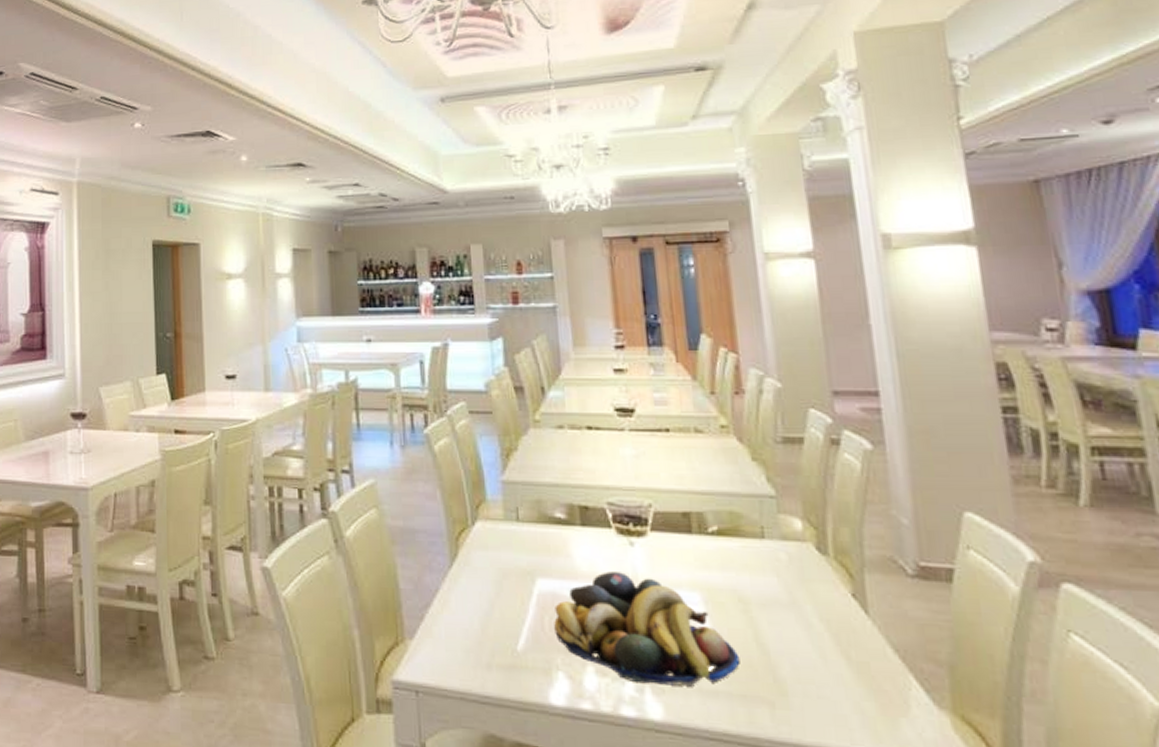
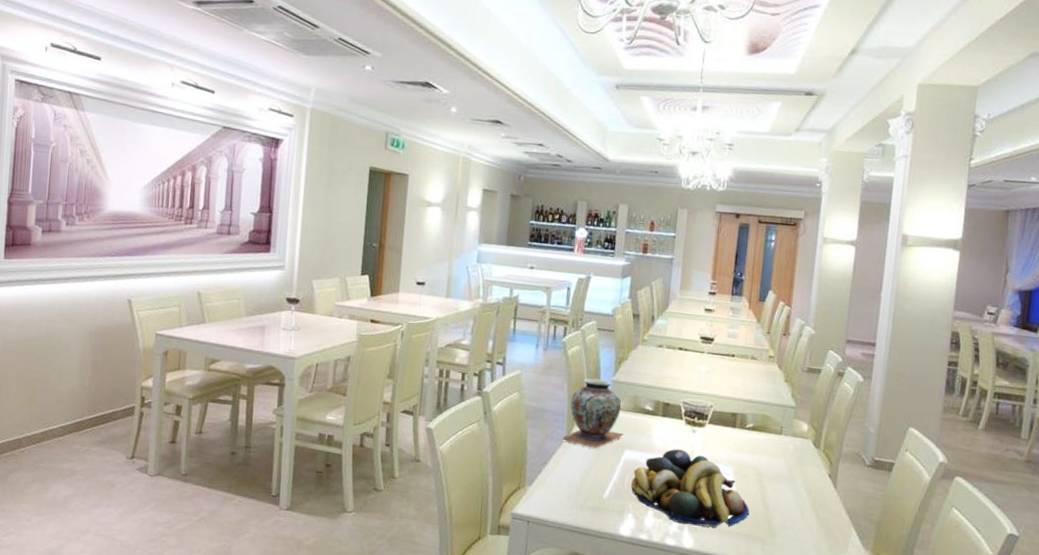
decorative vase: none [445,480,531,580] -> present [562,378,624,449]

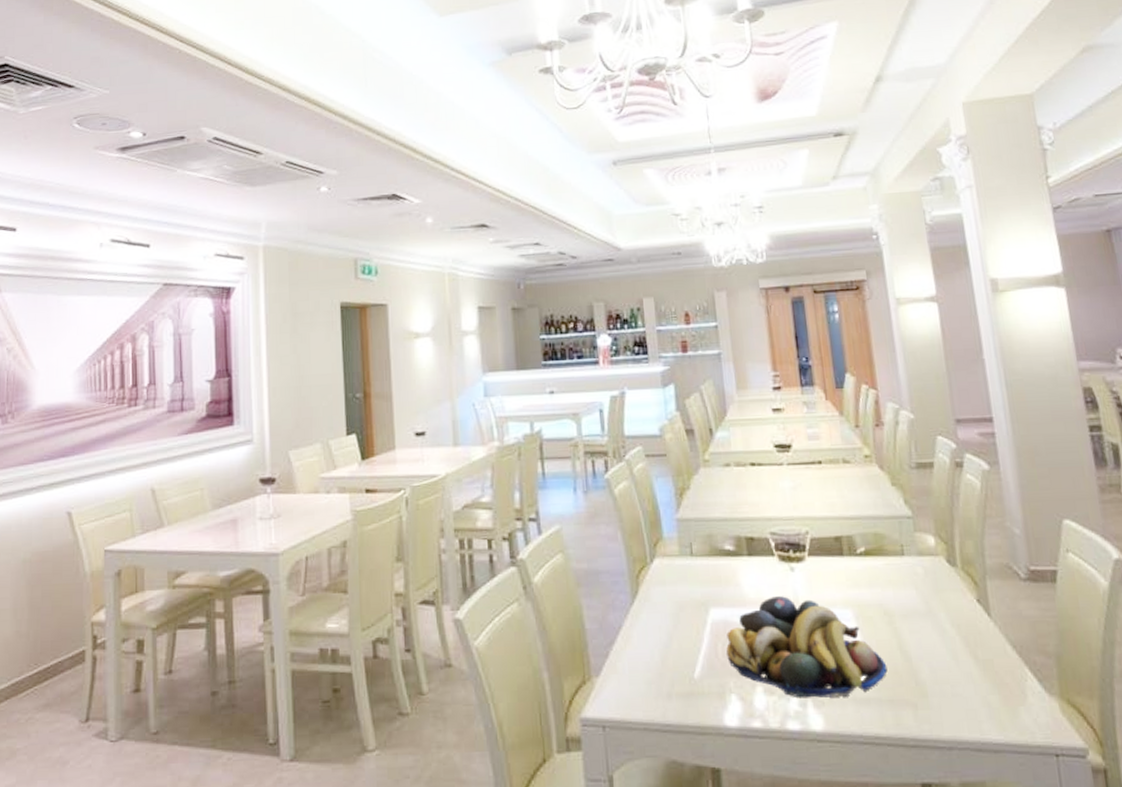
decorative vase: present [562,378,624,449] -> none [627,519,704,613]

